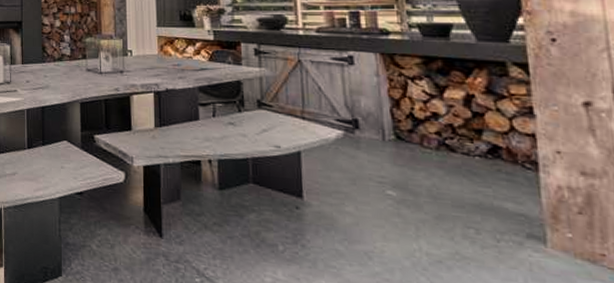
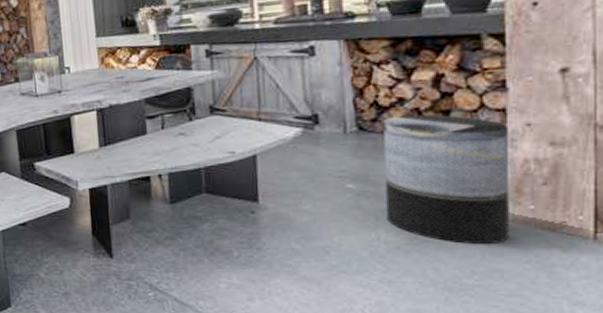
trash can: none [419,129,550,270] -> present [383,114,509,245]

